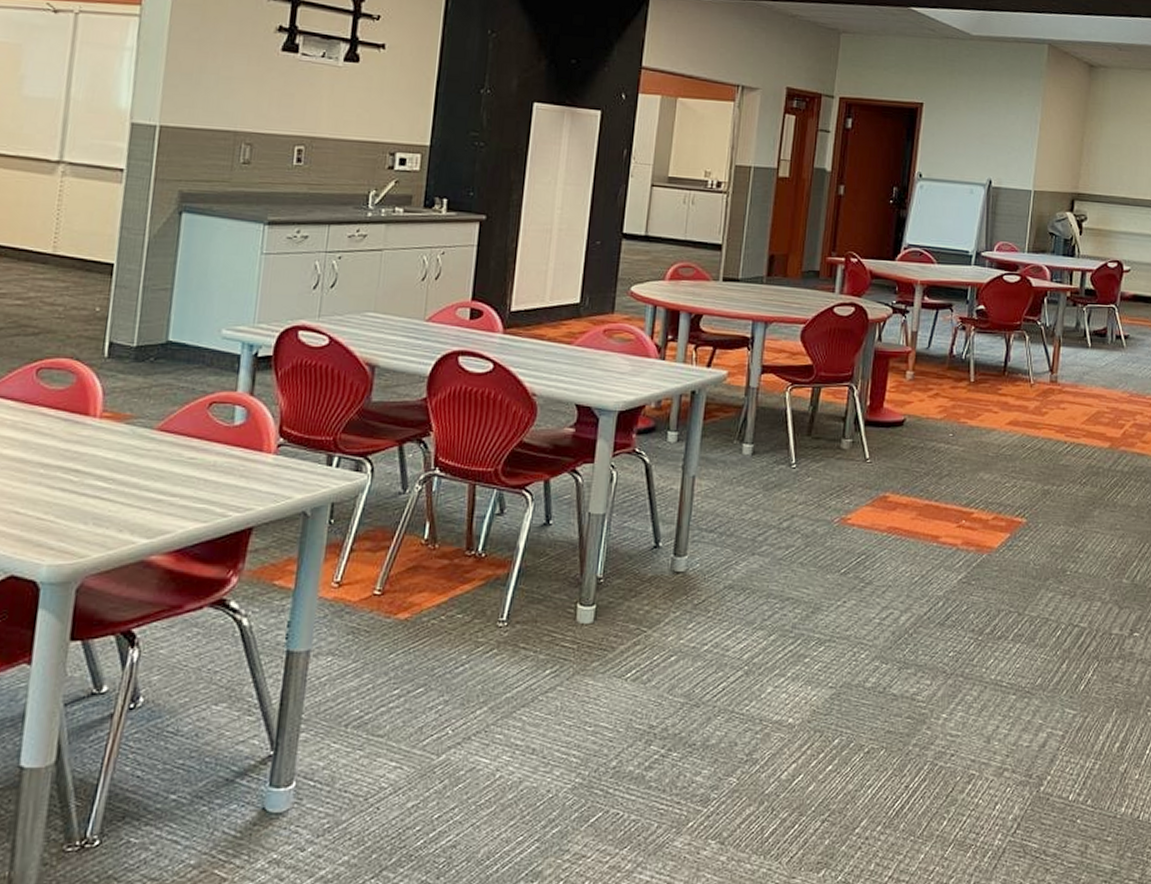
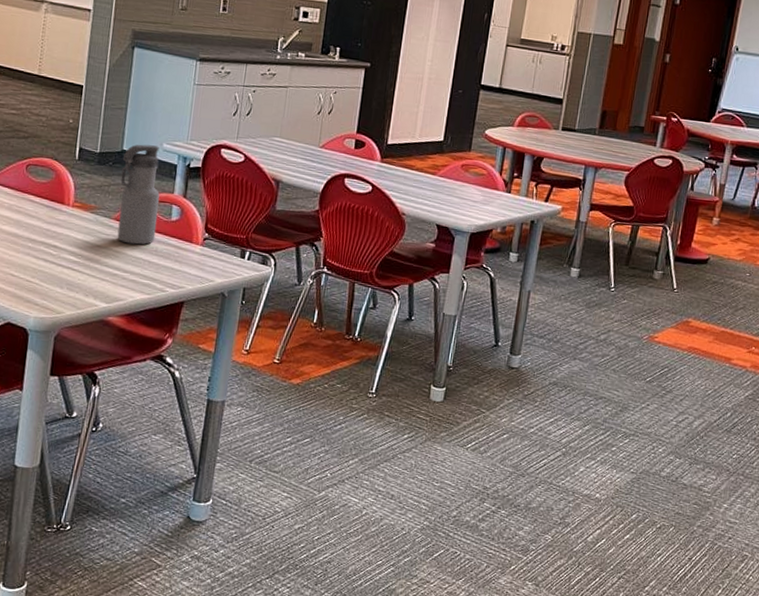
water bottle: none [161,332,218,460] -> present [117,144,160,245]

